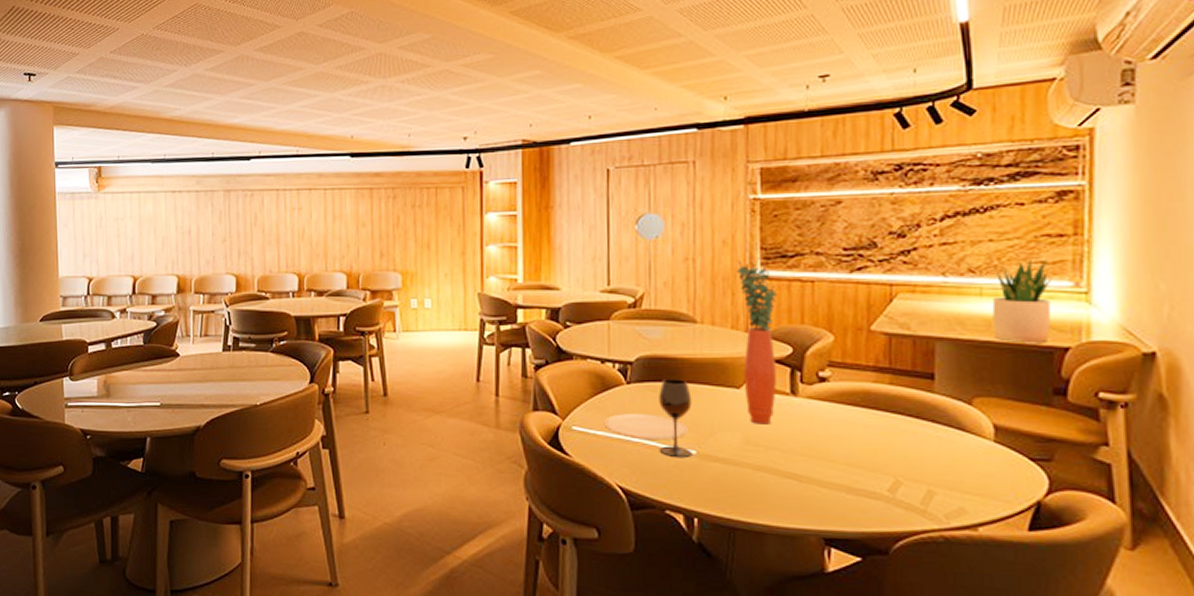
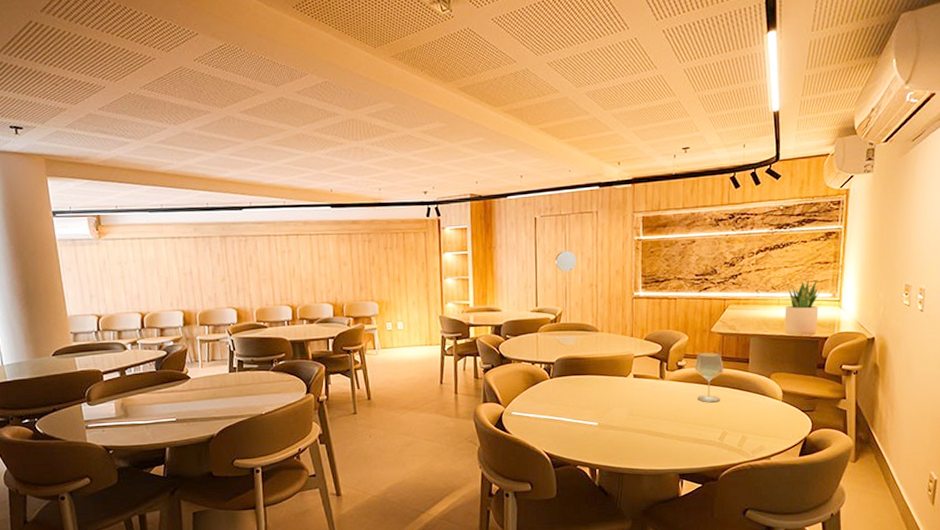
plate: present [603,414,688,441] -> none [534,399,592,418]
wineglass: present [659,379,692,457] -> none [572,373,595,428]
vase: present [736,260,777,425] -> none [625,285,652,401]
wine glass: none [845,360,893,435] -> present [694,352,724,403]

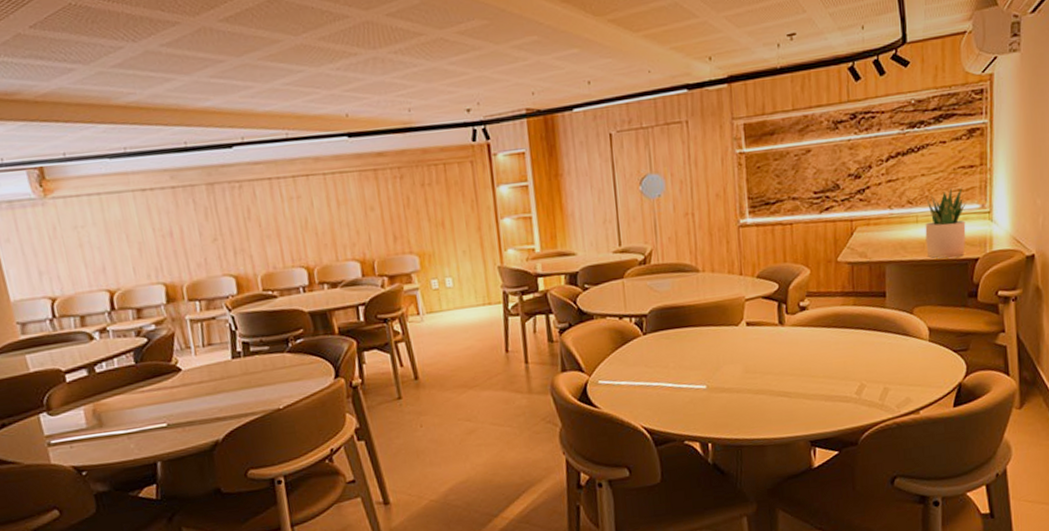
wine glass: present [694,352,724,403] -> none [820,287,856,350]

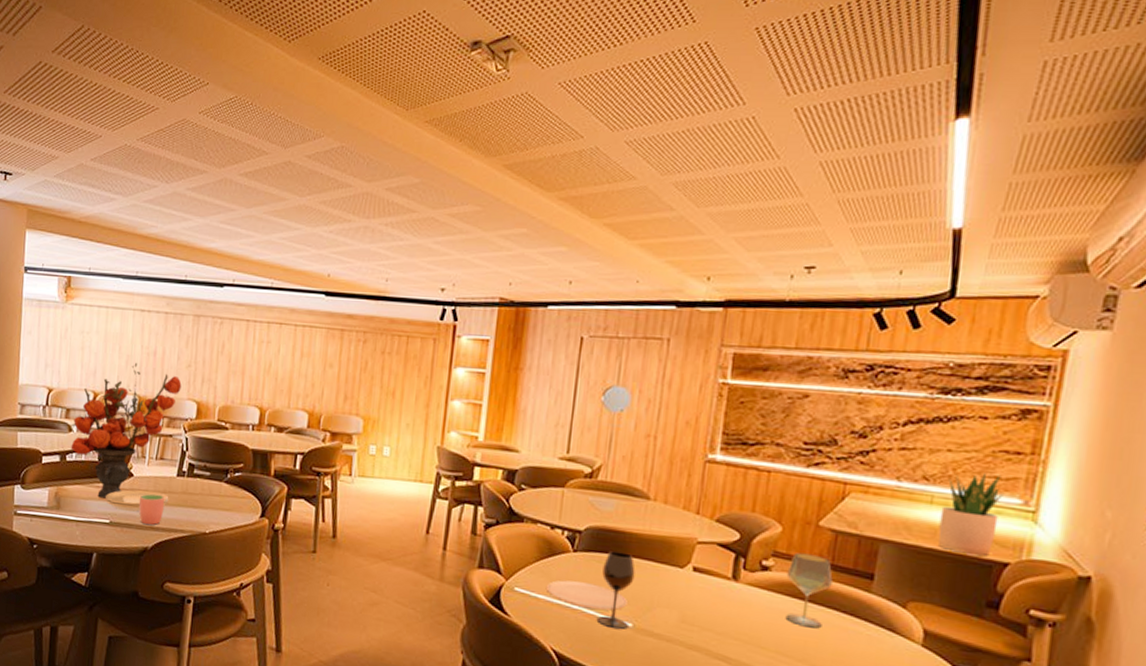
bouquet: none [92,248,213,404] -> present [71,362,182,500]
plate: none [155,379,230,410] -> present [105,490,169,512]
cup: none [194,382,227,418] -> present [138,494,165,525]
plate: none [626,359,698,383] -> present [545,580,628,611]
wineglass: none [671,324,703,394] -> present [596,551,635,629]
wine glass: none [820,287,856,350] -> present [785,552,833,628]

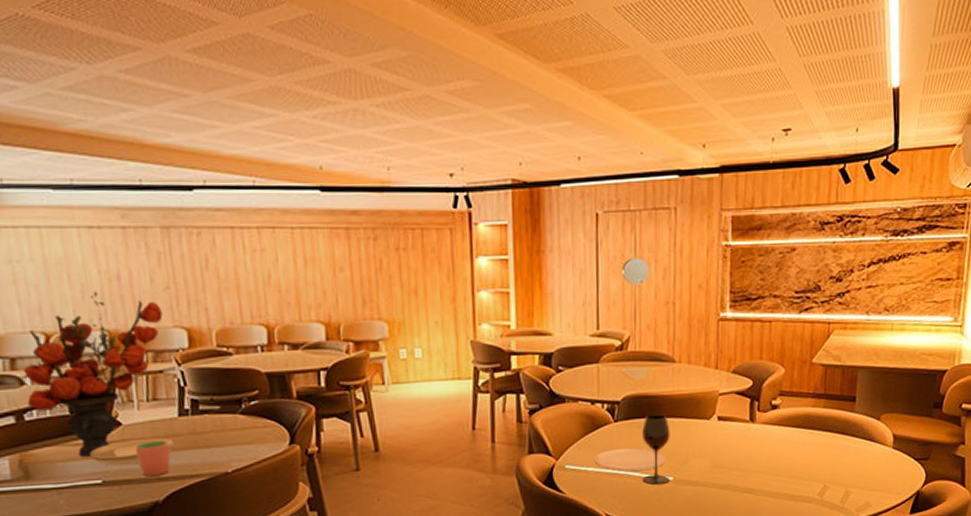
wine glass: present [785,552,833,628] -> none [791,388,826,451]
planter: present [937,473,1003,556] -> none [898,299,940,368]

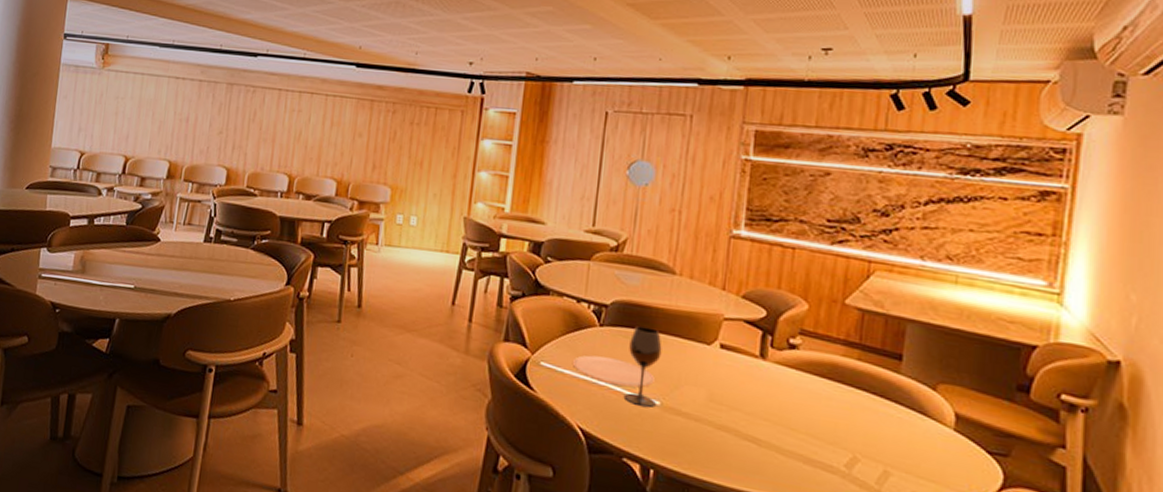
bouquet: present [24,291,163,458] -> none [99,128,213,264]
plate: present [90,437,175,467] -> none [131,255,195,278]
cup: present [135,440,171,477] -> none [164,259,191,291]

